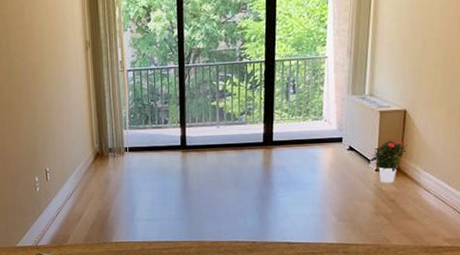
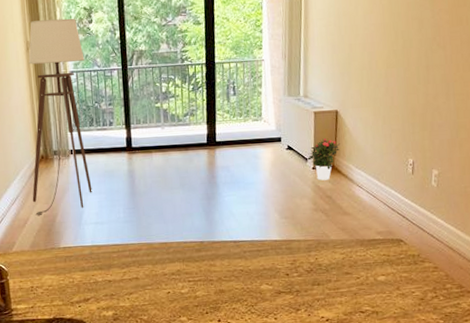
floor lamp: none [87,17,145,211] -> present [28,18,92,215]

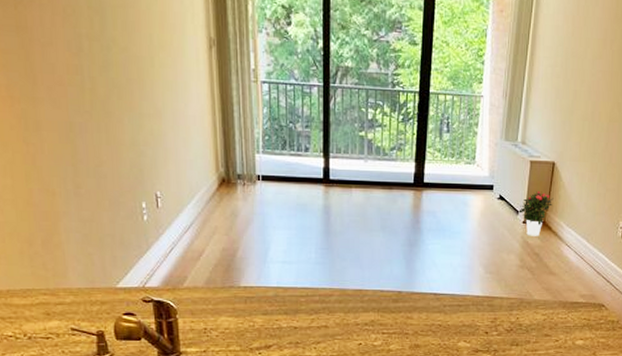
floor lamp: present [28,18,92,215] -> none [209,13,281,248]

